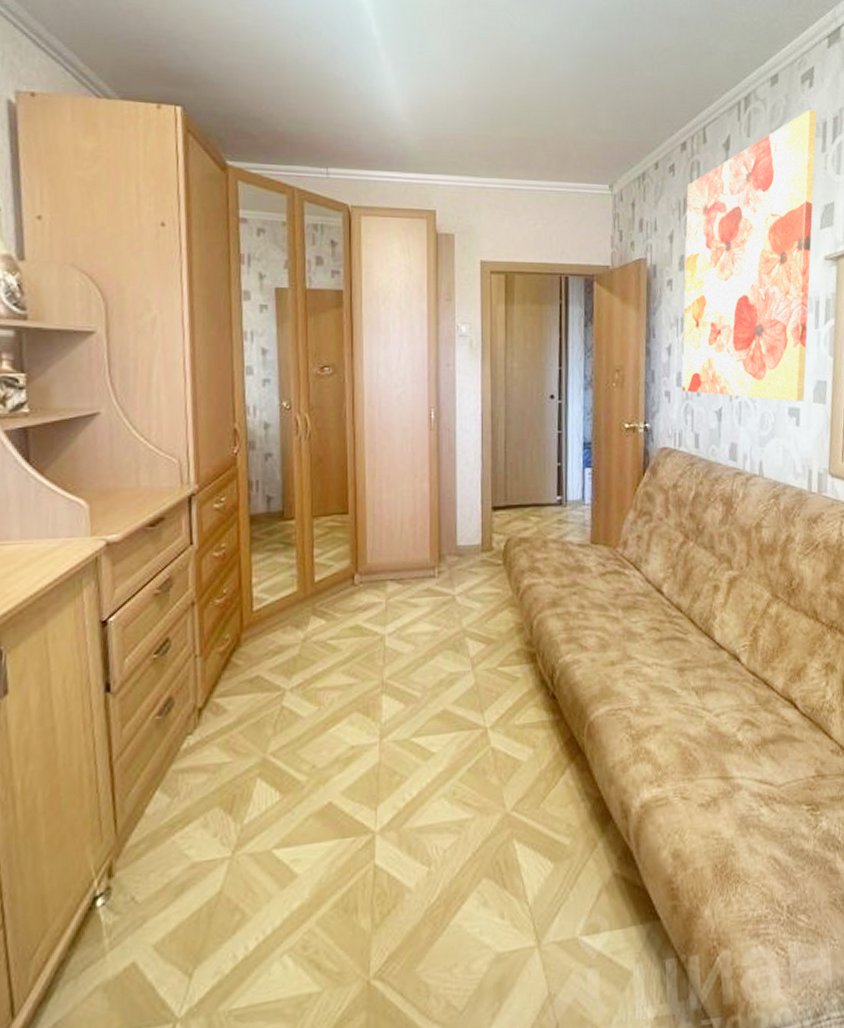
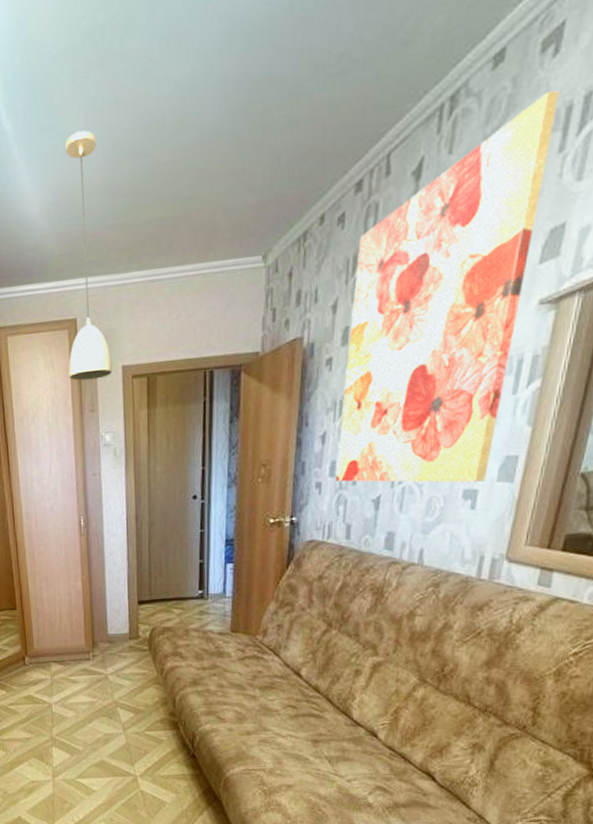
light fixture: none [425,53,471,270] -> present [65,130,112,381]

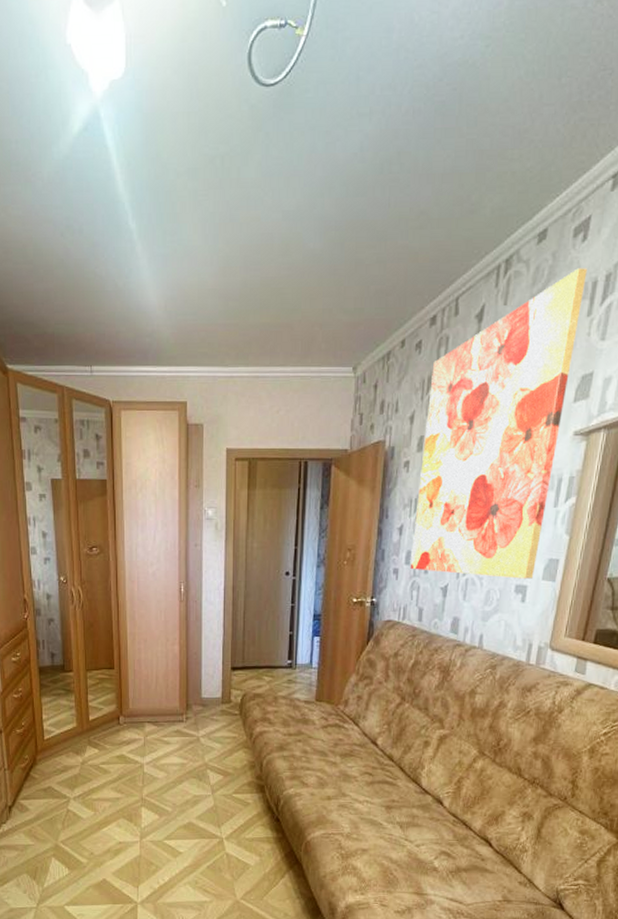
light fixture: present [65,130,112,381] -> none [177,239,217,458]

